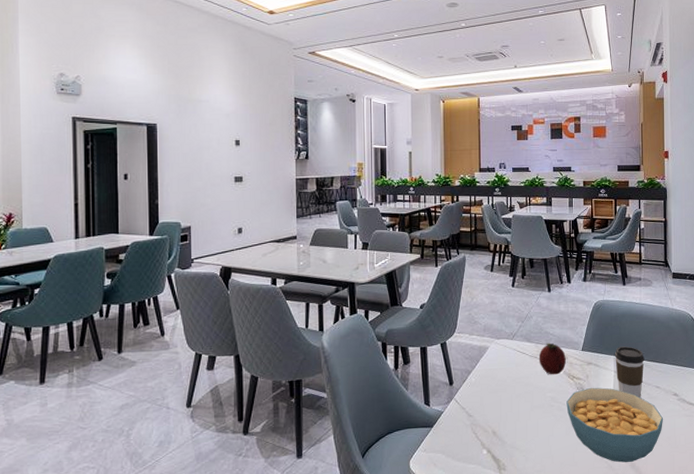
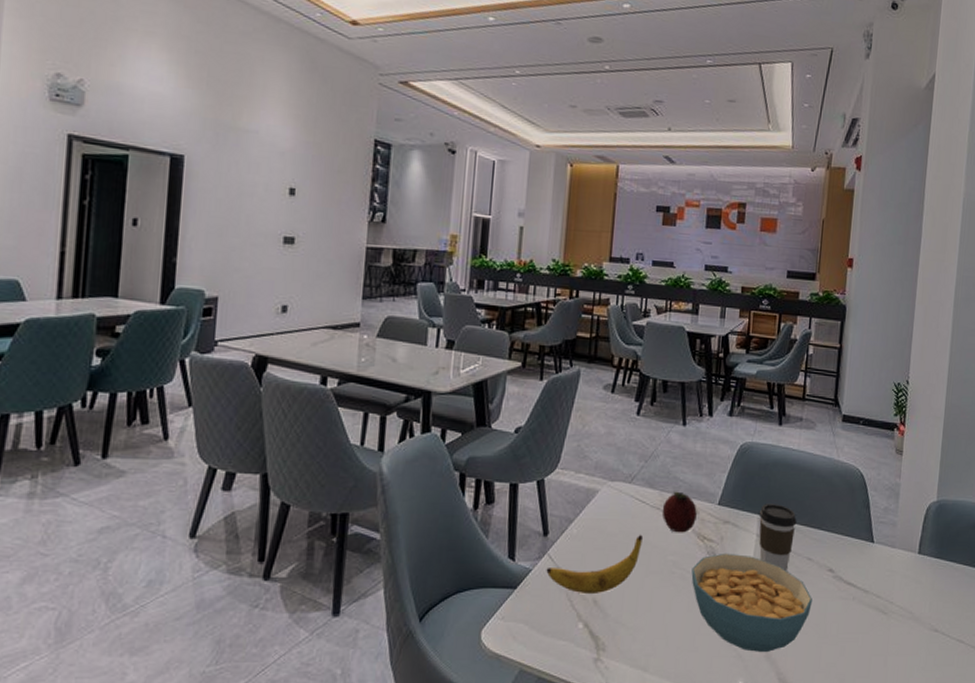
banana: none [454,378,526,428] -> present [546,534,643,595]

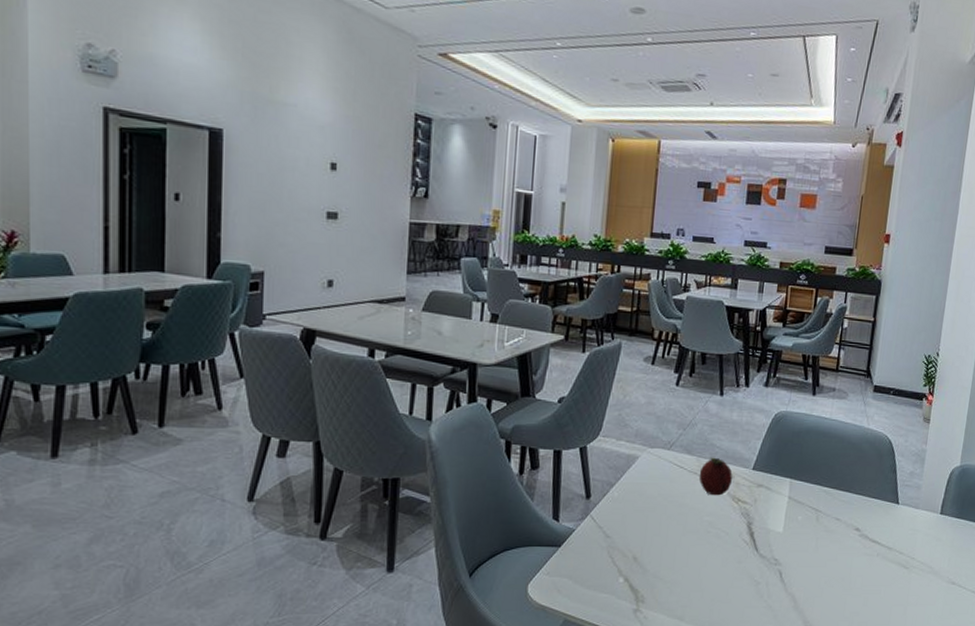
banana: present [546,534,643,595] -> none [589,497,680,552]
cereal bowl: present [691,553,812,652] -> none [726,513,839,603]
coffee cup: present [758,504,797,572] -> none [790,468,827,531]

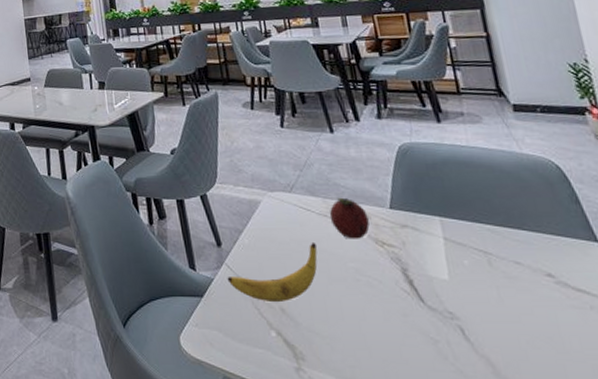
banana: none [589,497,680,552] -> present [227,241,318,303]

